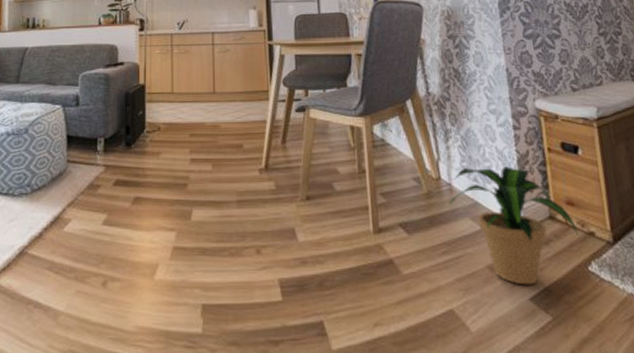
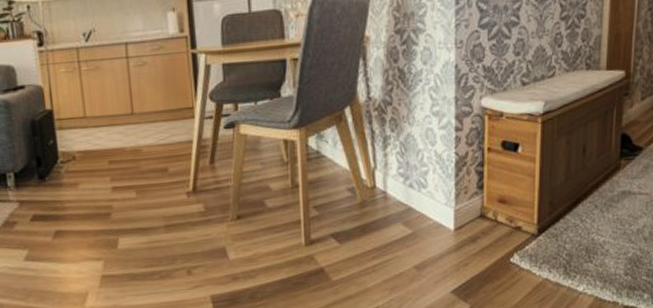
potted plant: present [448,166,579,285] -> none [381,170,506,280]

